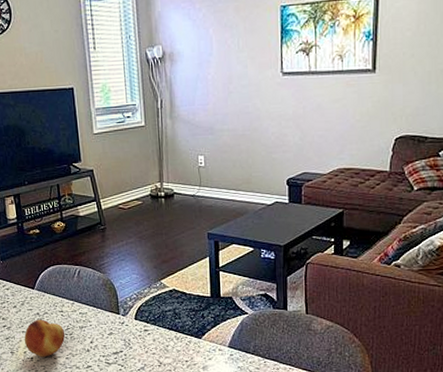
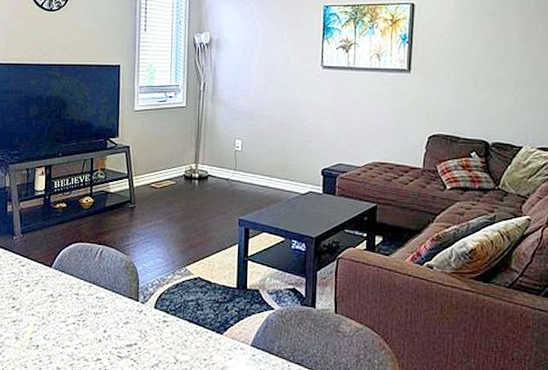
fruit: present [24,319,65,357] -> none [32,301,78,345]

